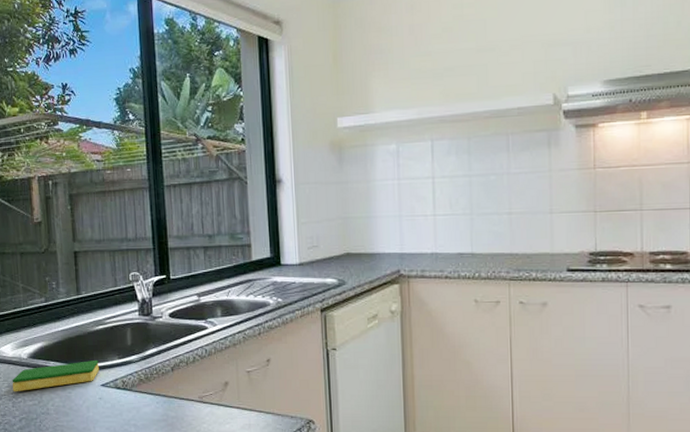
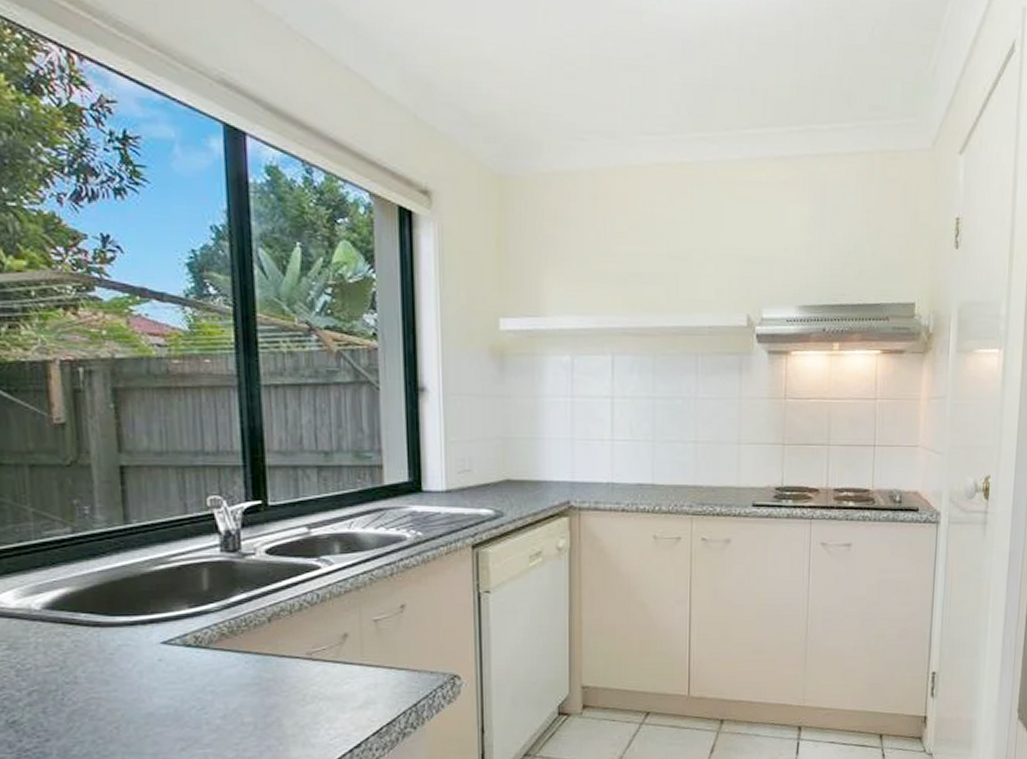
dish sponge: present [12,361,99,392] -> none [14,611,159,657]

